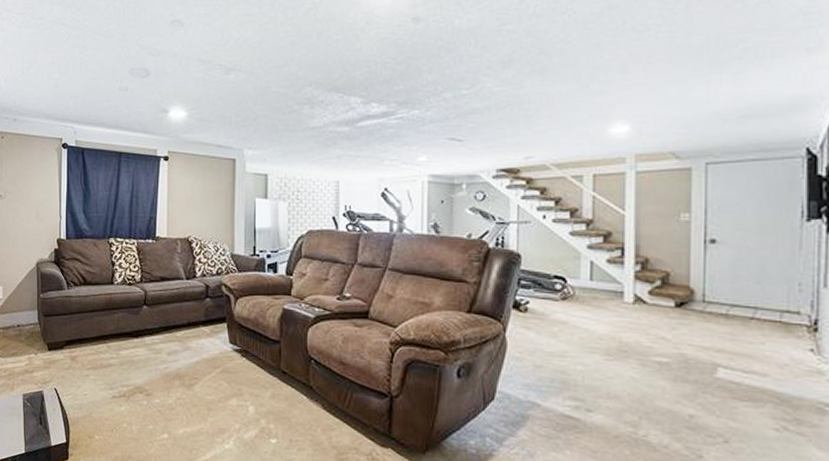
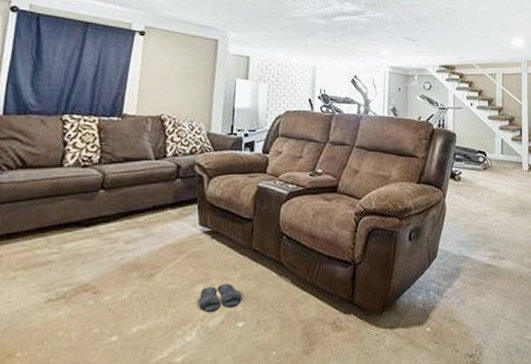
slippers: none [232,400,273,426] -> present [197,283,242,312]

